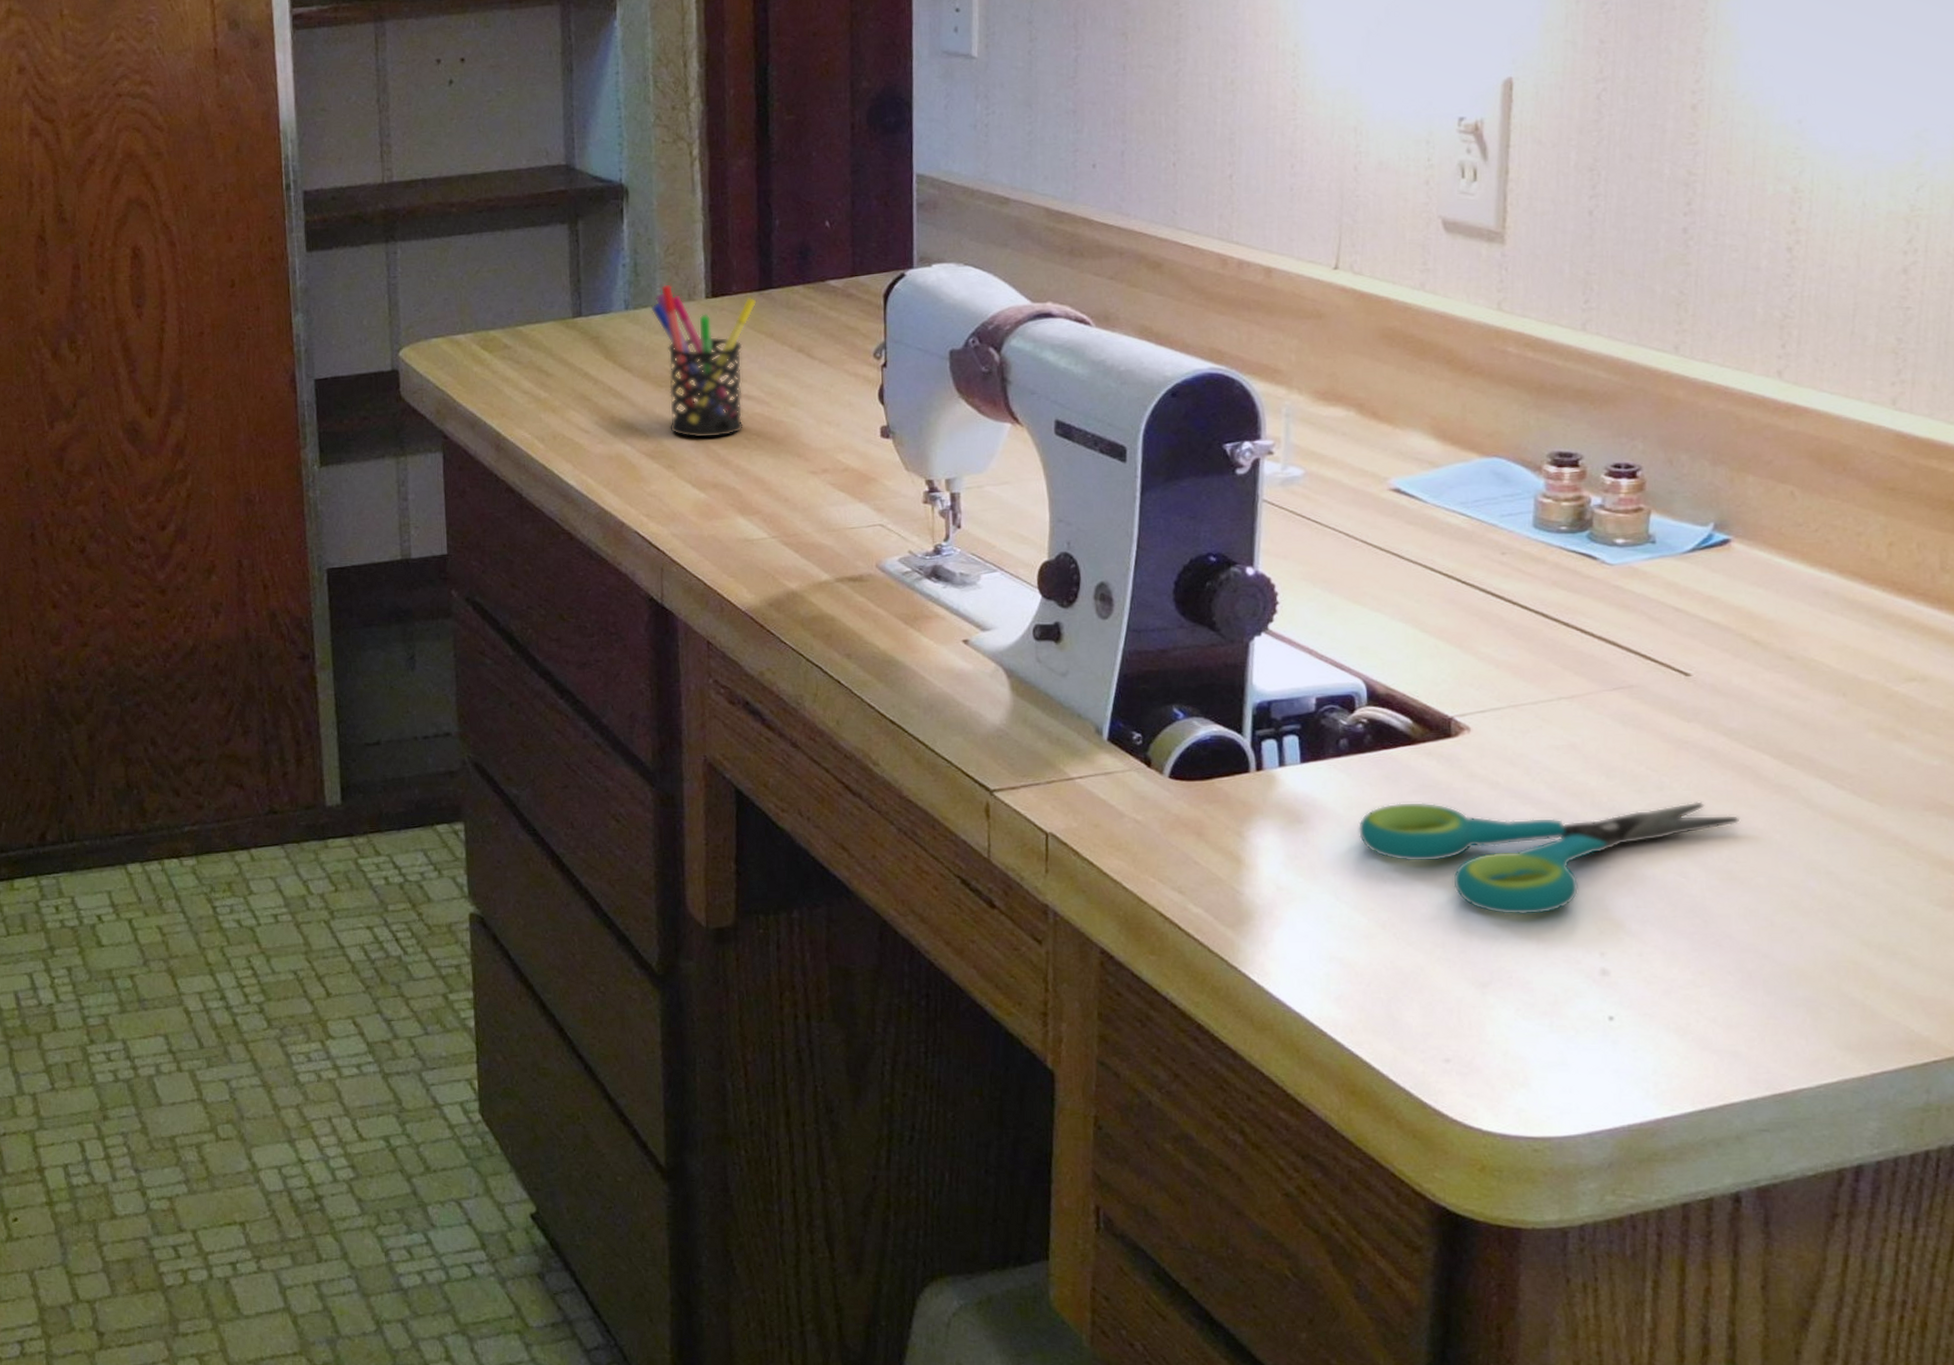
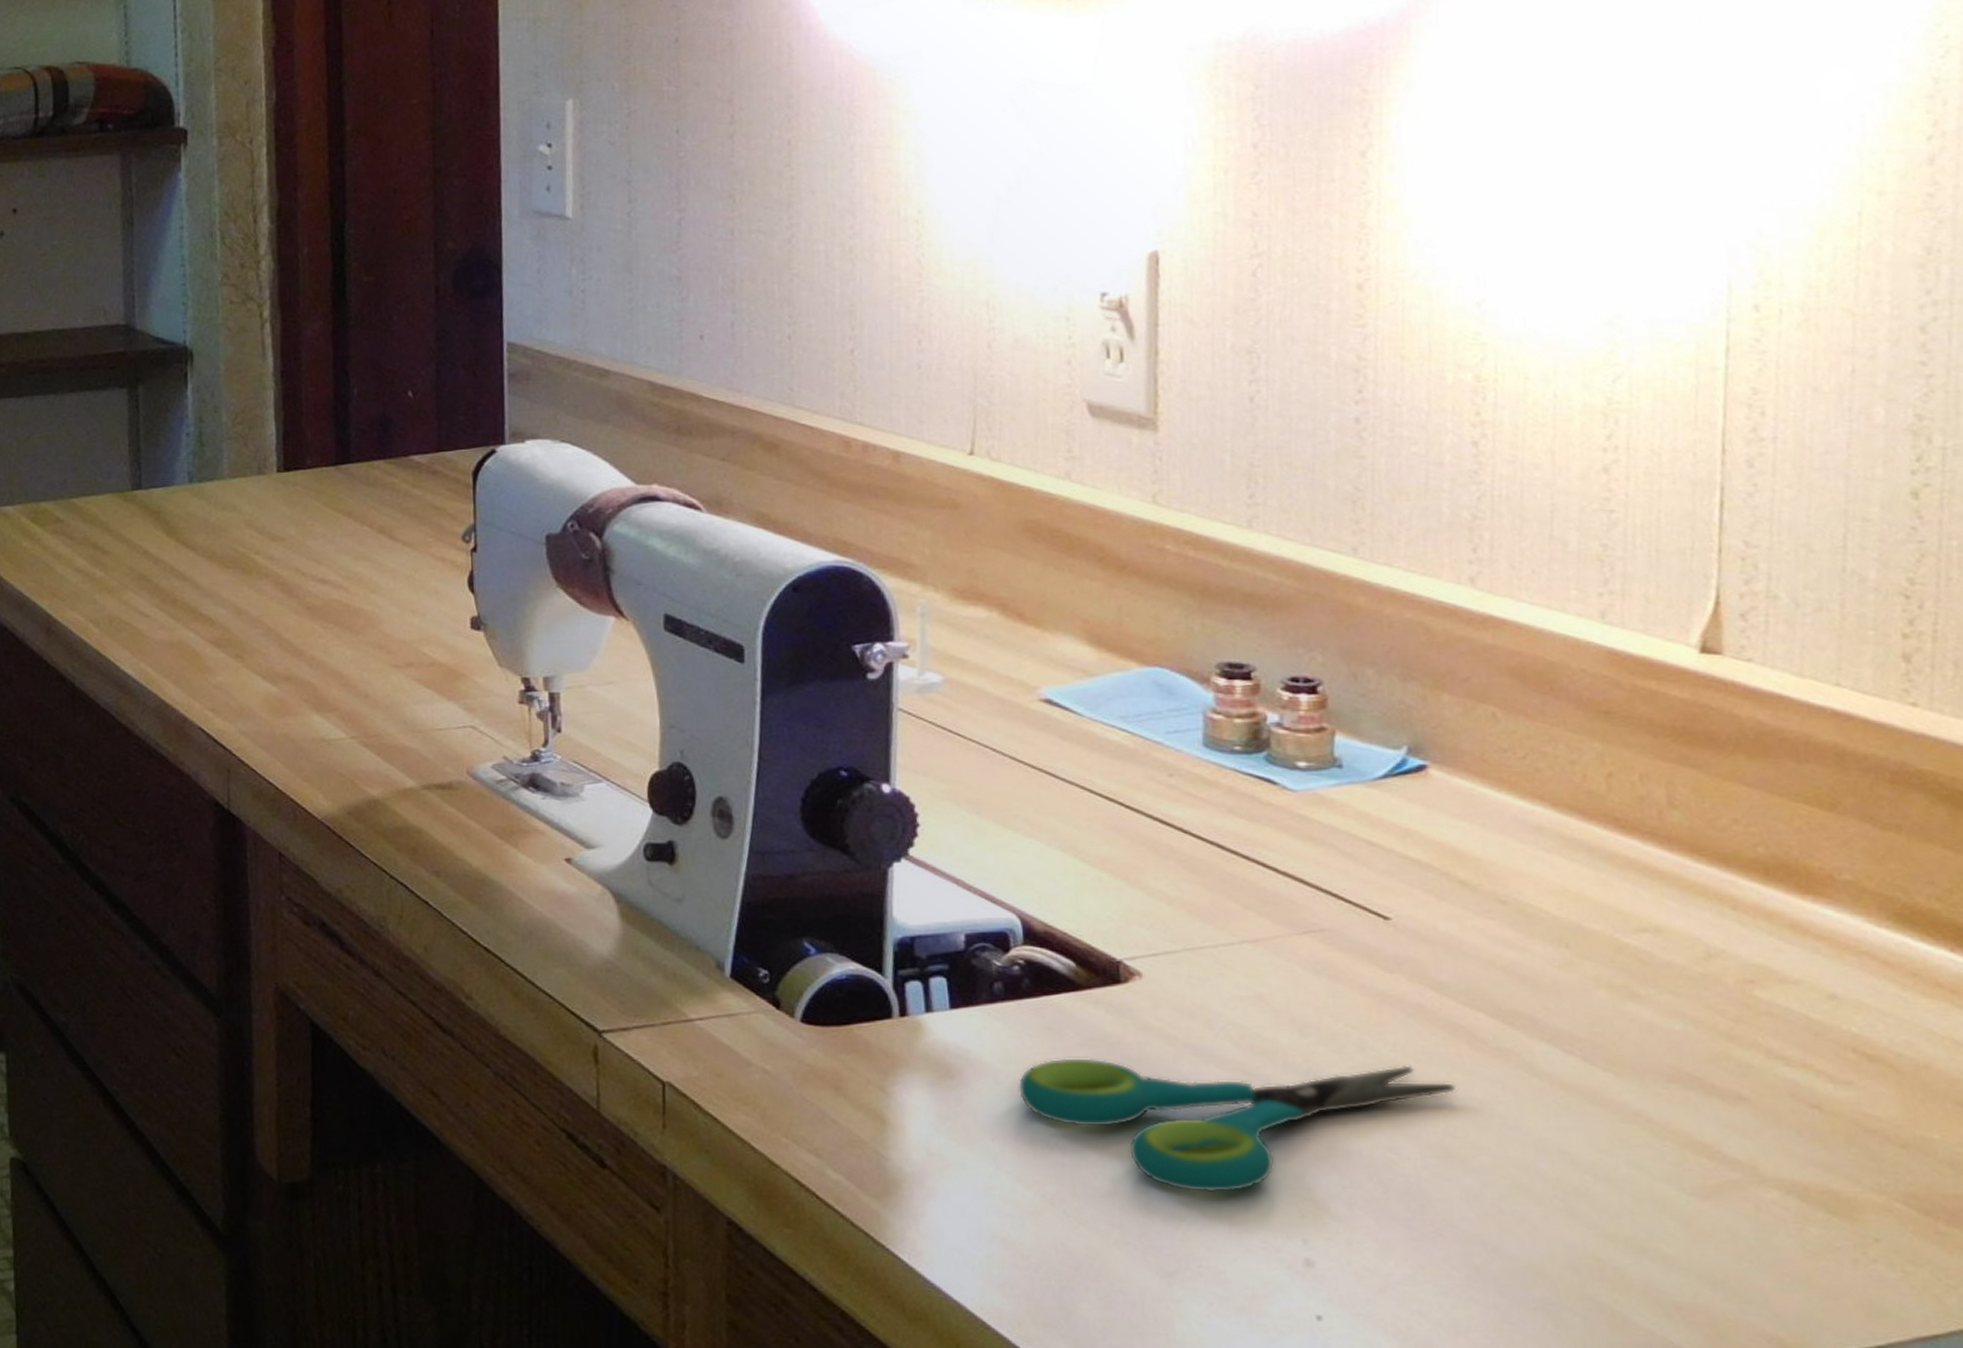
pen holder: present [651,284,756,439] -> none [218,456,333,626]

